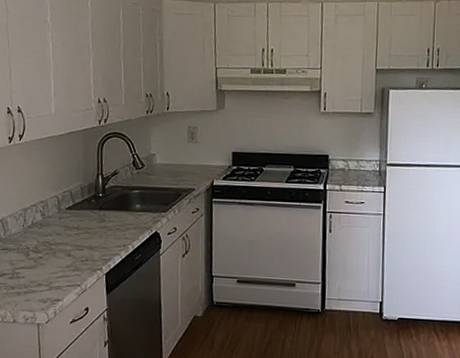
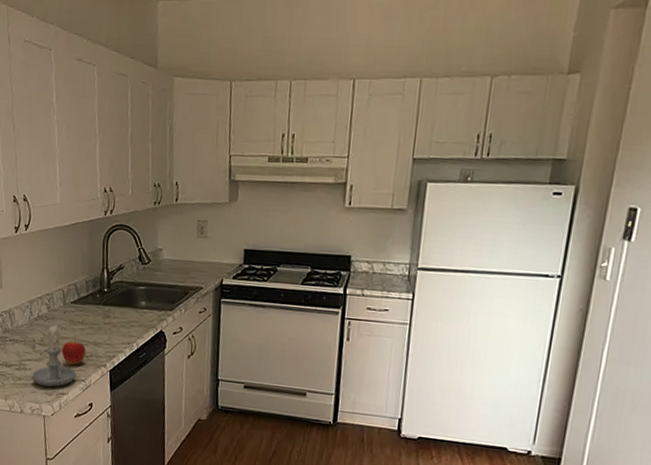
candle: none [25,230,72,294] -> present [32,324,76,387]
apple: none [56,242,82,271] -> present [61,337,87,366]

